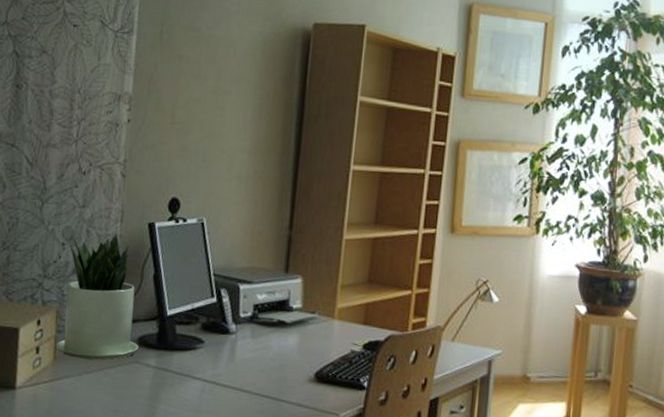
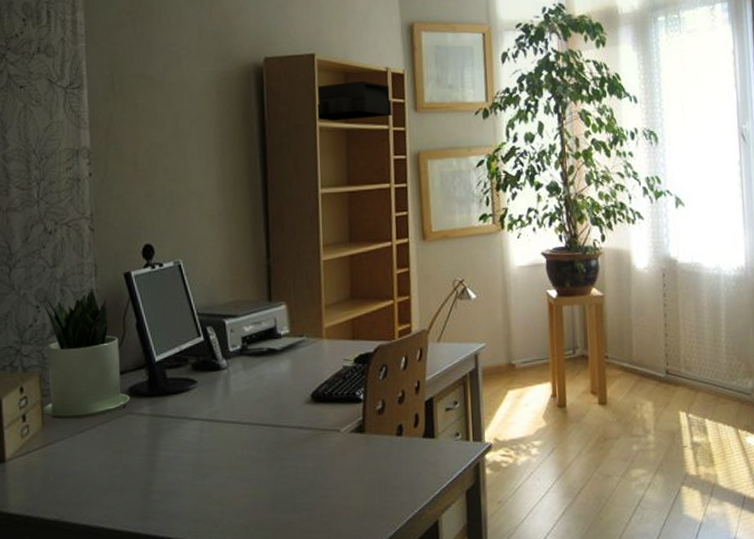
storage box: none [358,58,438,100] -> present [316,81,393,122]

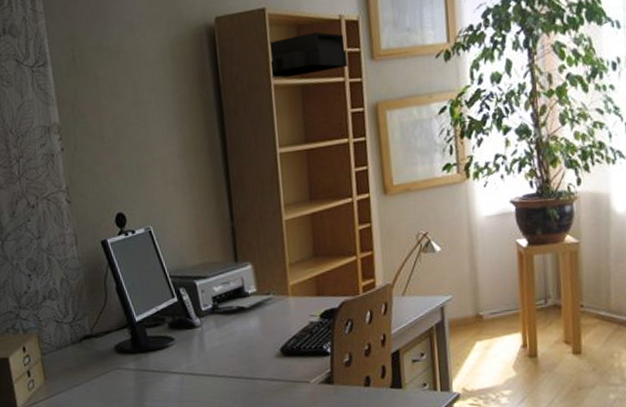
planter: present [42,289,130,420] -> none [33,257,117,375]

